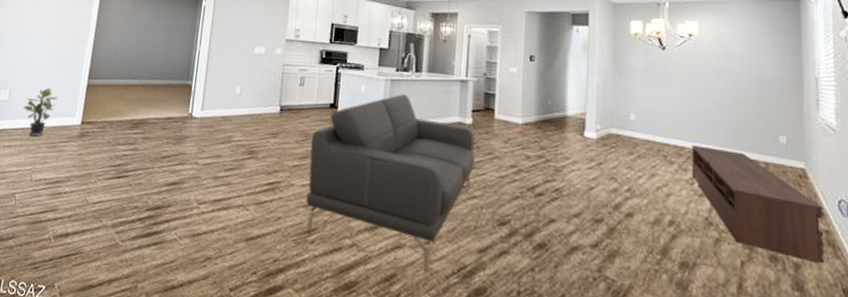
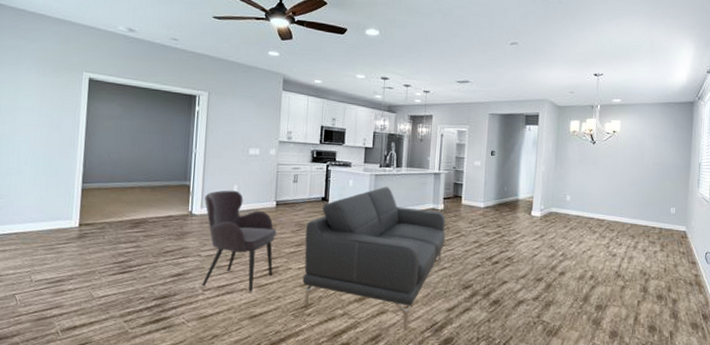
potted plant: present [23,88,58,137] -> none [14,193,51,240]
armchair: none [197,91,280,210] -> present [202,190,277,292]
tv stand: present [691,145,826,265] -> none [608,218,695,299]

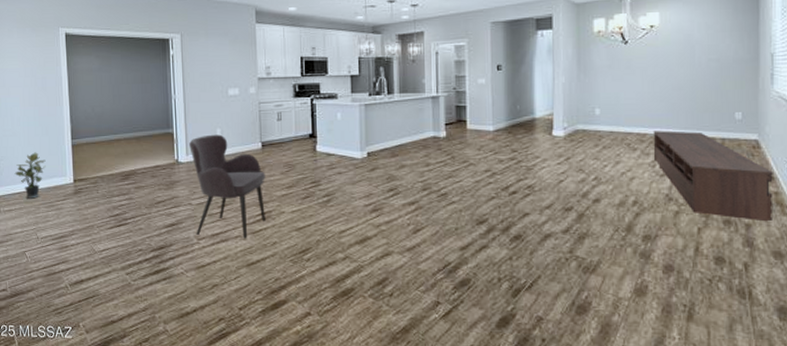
potted plant: none [14,193,51,240] -> present [14,152,46,199]
sofa: present [302,187,446,331] -> none [296,117,452,273]
tv stand: none [608,218,695,299] -> present [653,131,774,222]

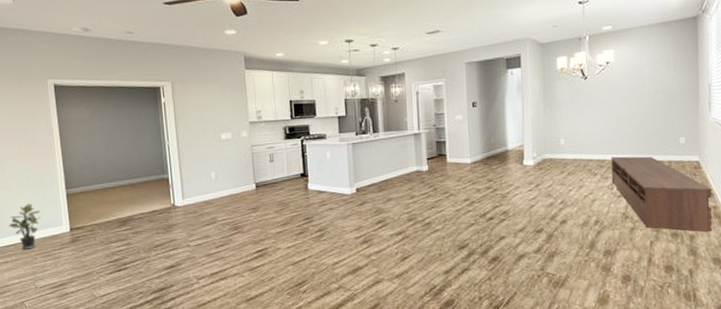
armchair: present [189,134,265,239] -> none [185,177,262,276]

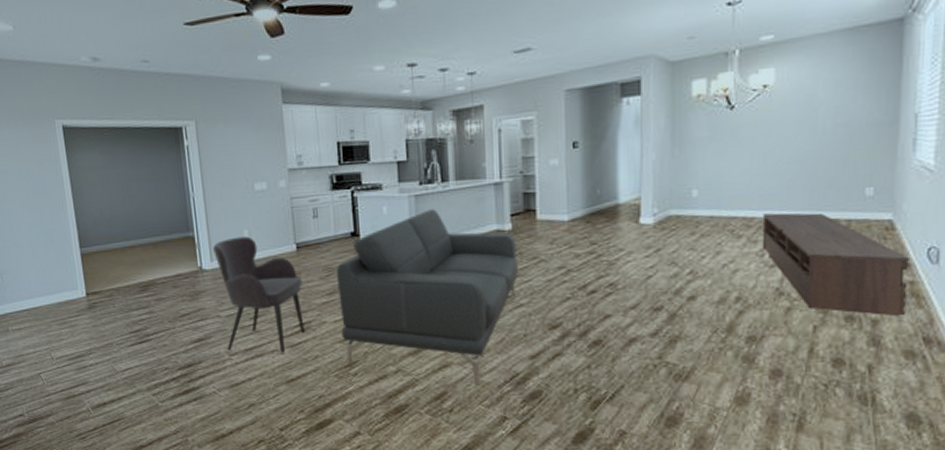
potted plant: present [8,203,41,250] -> none [20,264,54,316]
armchair: none [185,177,262,276] -> present [213,236,305,353]
sofa: none [289,154,435,297] -> present [337,209,519,386]

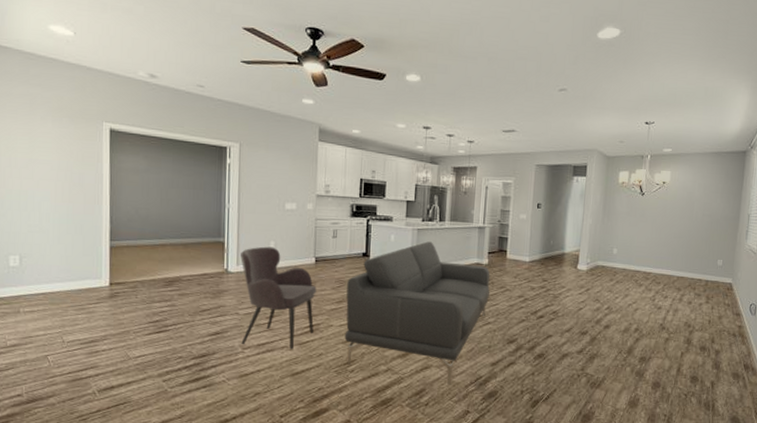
tv stand: present [762,212,909,317] -> none [654,271,740,349]

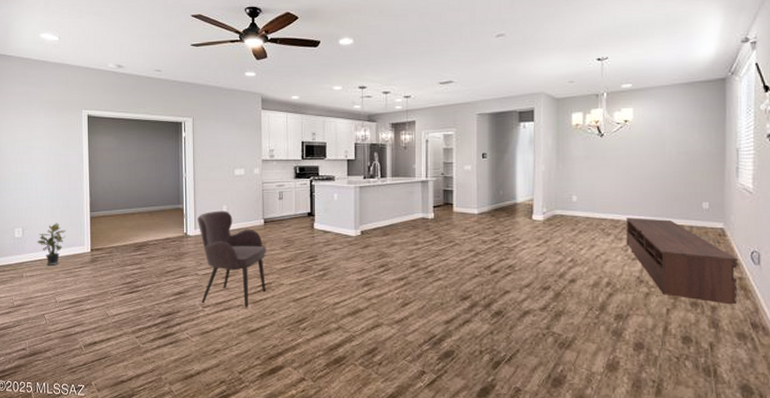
potted plant: none [39,251,78,300] -> present [37,223,66,266]
sofa: present [344,241,491,385] -> none [295,198,439,344]
tv stand: none [654,271,740,349] -> present [626,217,738,305]

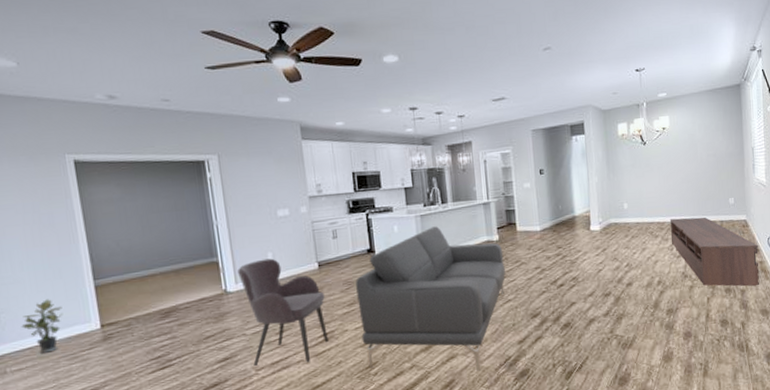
sofa: none [295,198,439,344] -> present [356,226,506,371]

